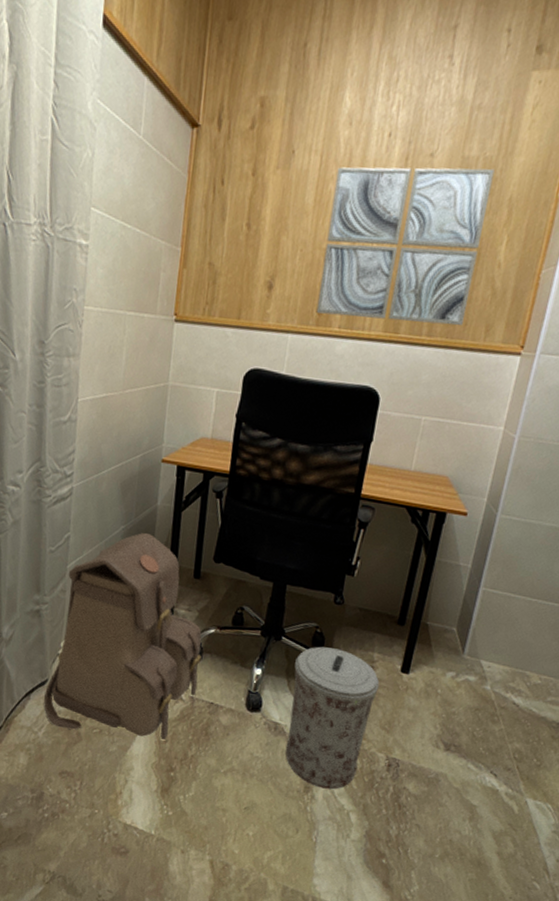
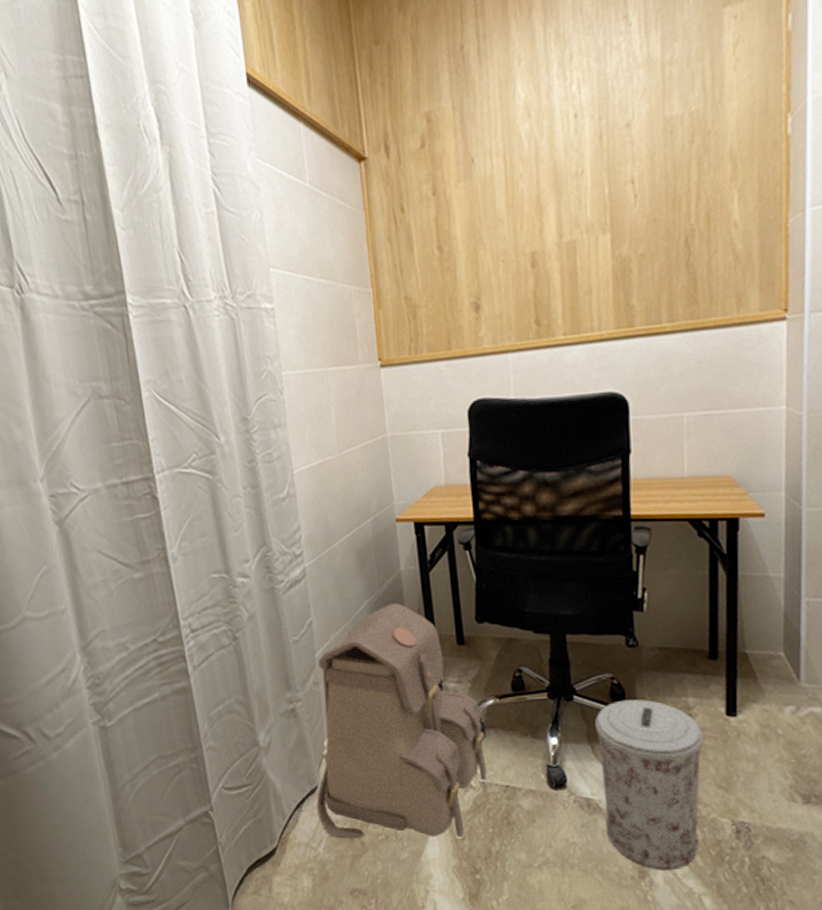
wall art: present [316,167,495,326] -> none [525,122,709,324]

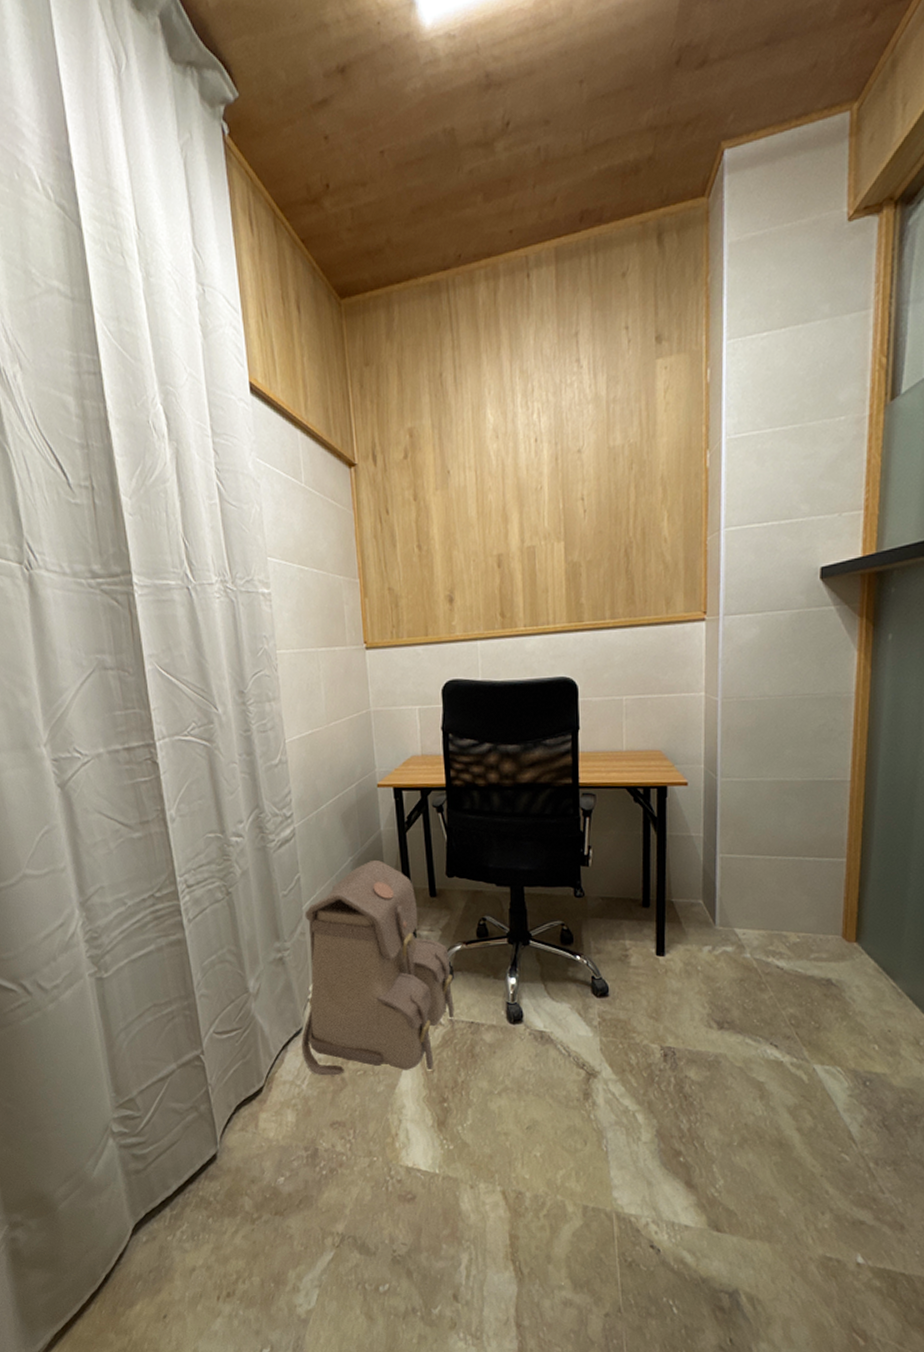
trash can: present [595,700,703,871] -> none [548,943,638,1092]

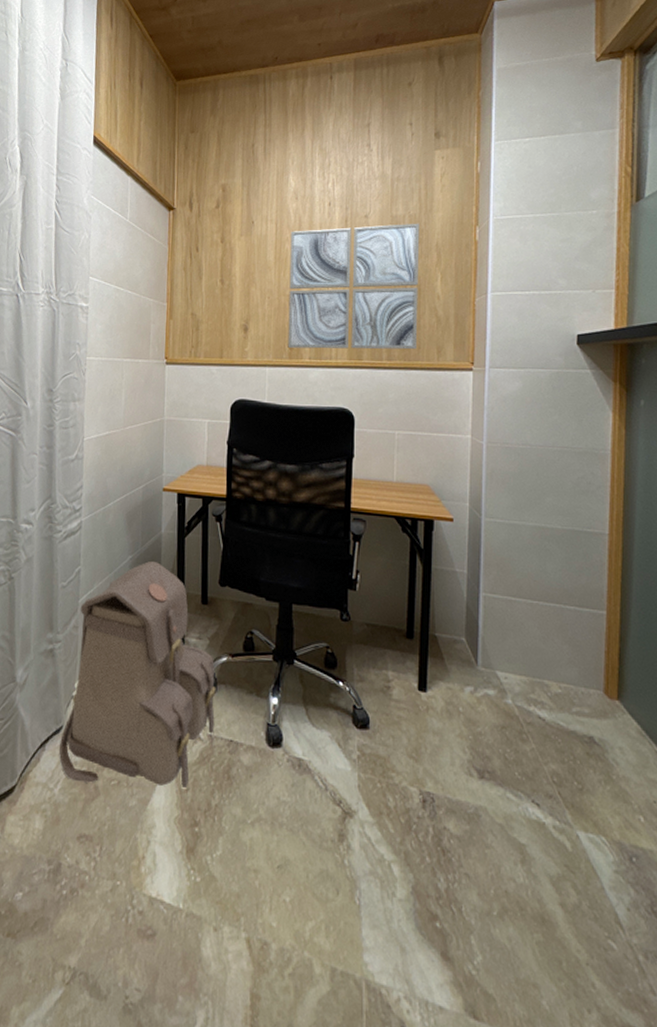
wall art: none [493,453,644,616] -> present [288,223,420,350]

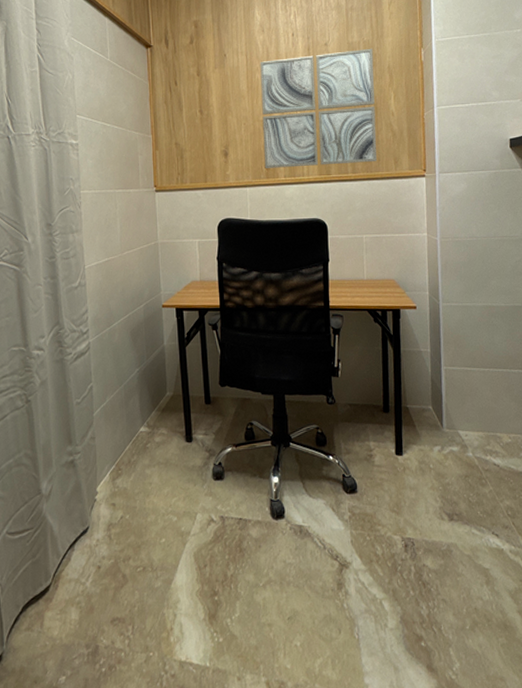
backpack: present [59,561,216,788] -> none [88,372,225,573]

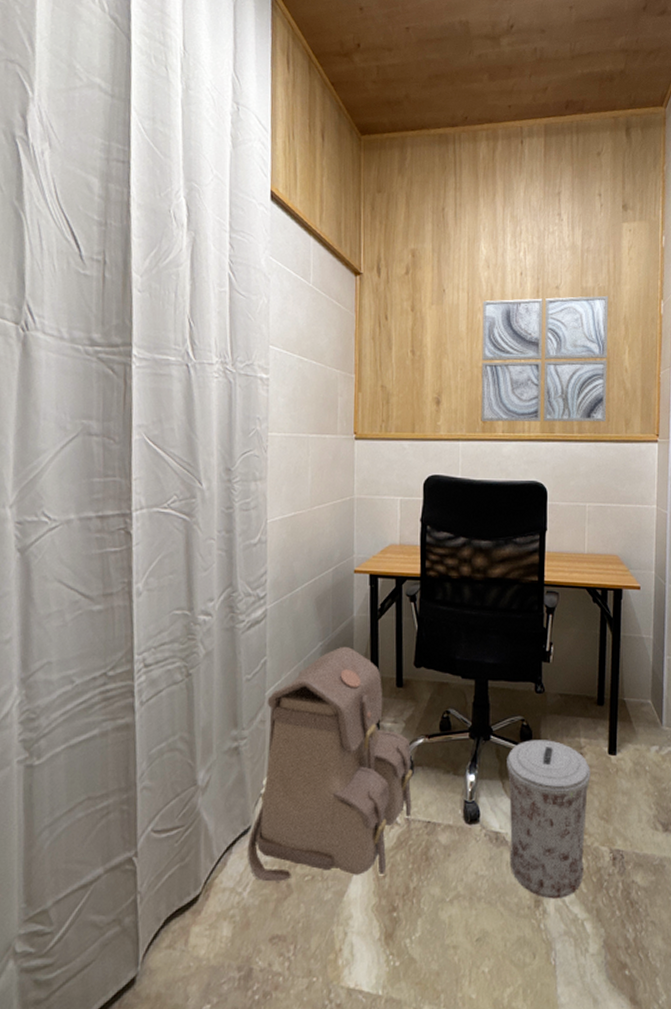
backpack: none [88,372,225,573] -> present [248,647,413,882]
trash can: none [305,444,381,582] -> present [507,740,591,899]

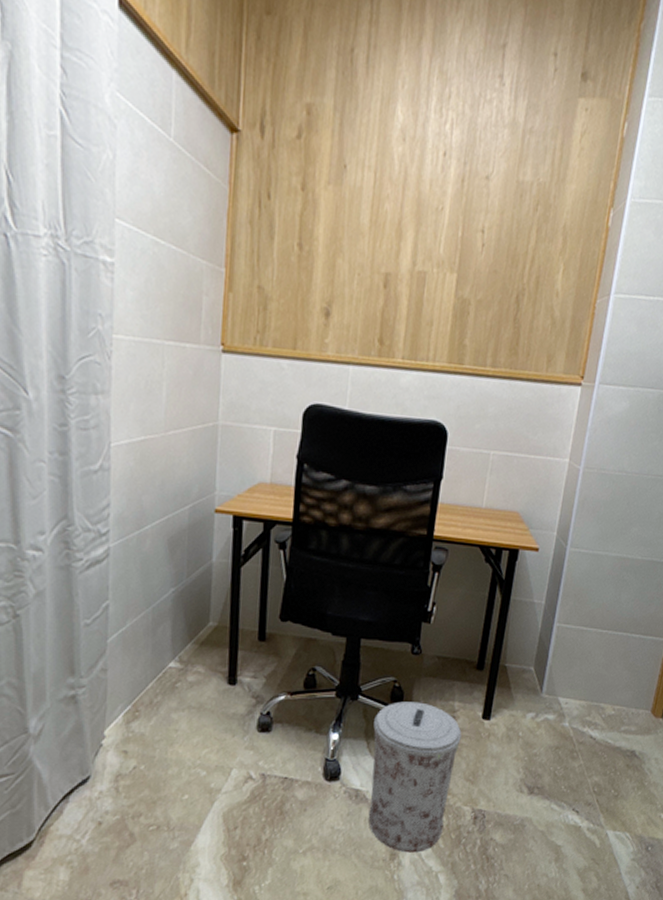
backpack: present [248,647,413,882] -> none [87,595,271,831]
wall art: present [481,295,608,423] -> none [377,185,549,357]

